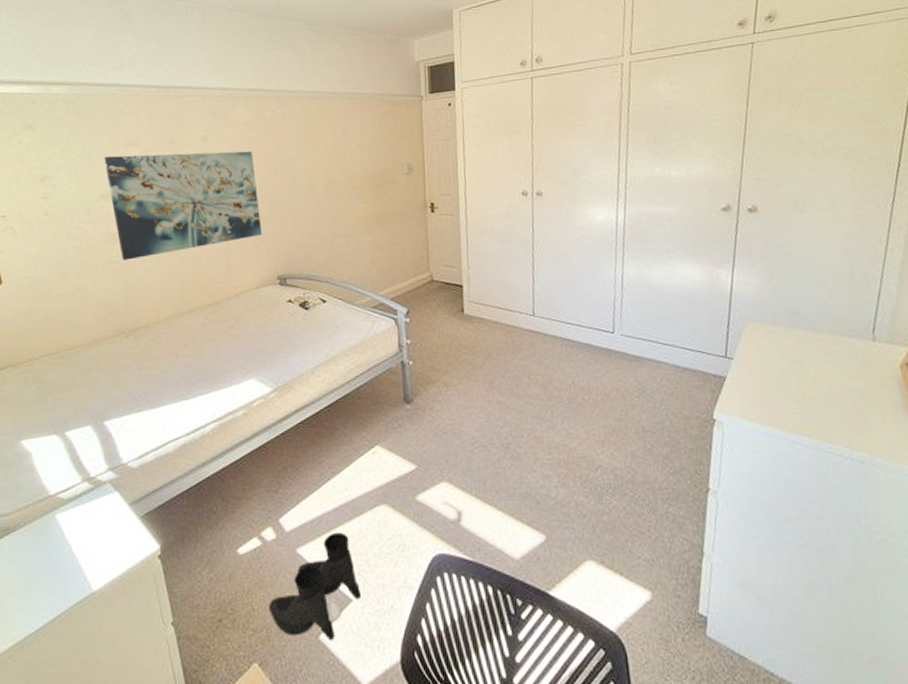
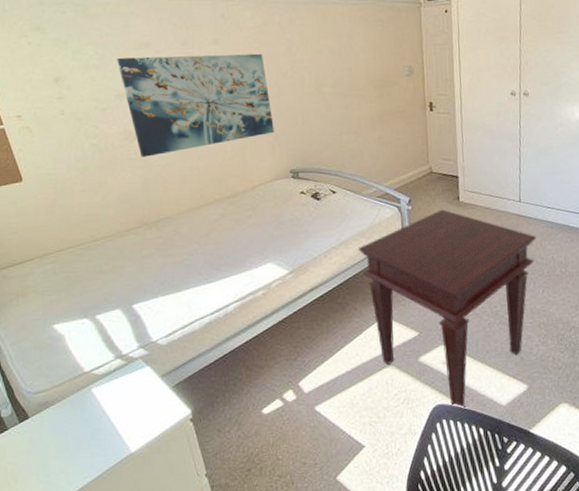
boots: present [268,532,362,640] -> none [291,391,373,480]
side table: none [349,323,554,561] -> present [358,209,537,409]

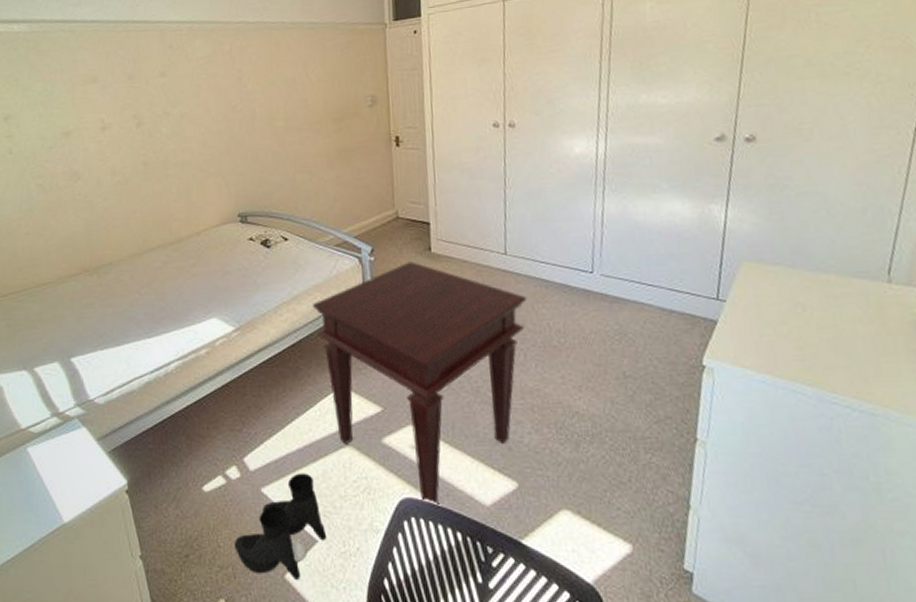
wall art: present [117,53,274,157] -> none [65,85,222,199]
boots: none [291,391,373,480] -> present [234,473,327,579]

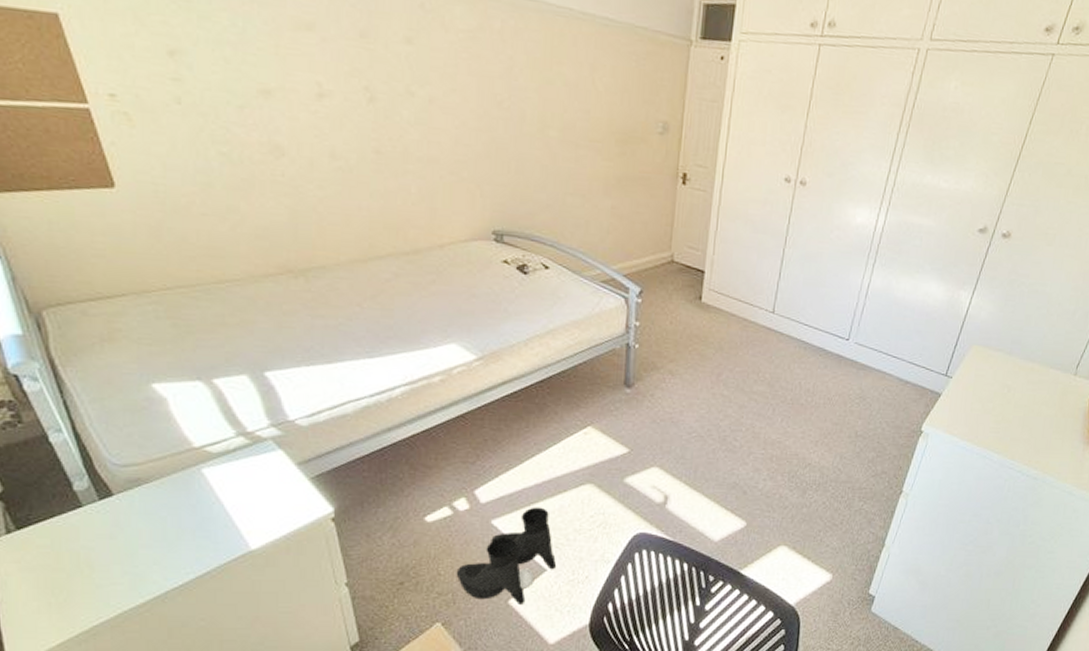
side table: present [312,261,527,506] -> none [568,308,786,540]

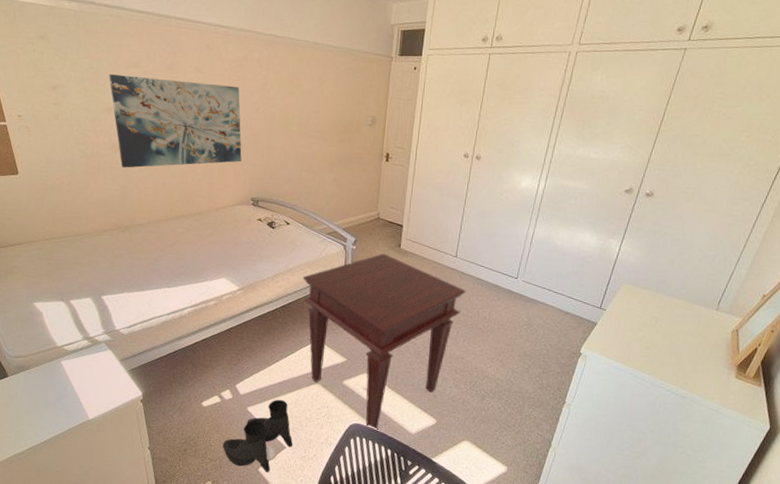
wall art: none [264,37,478,183] -> present [109,73,242,168]
side table: none [568,308,786,540] -> present [302,253,466,431]

